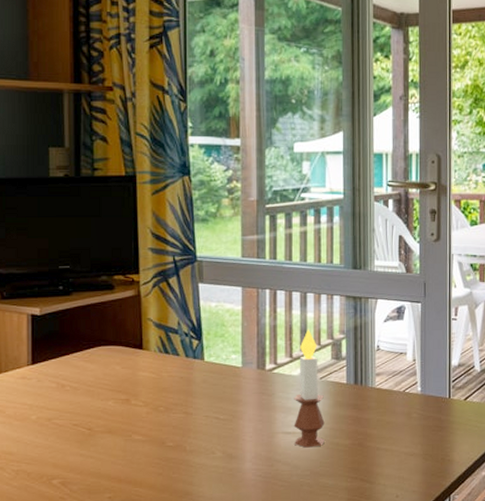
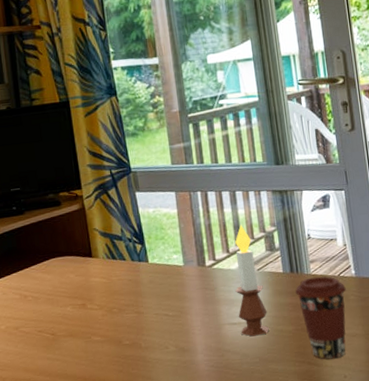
coffee cup: none [357,390,409,477] -> present [295,276,346,359]

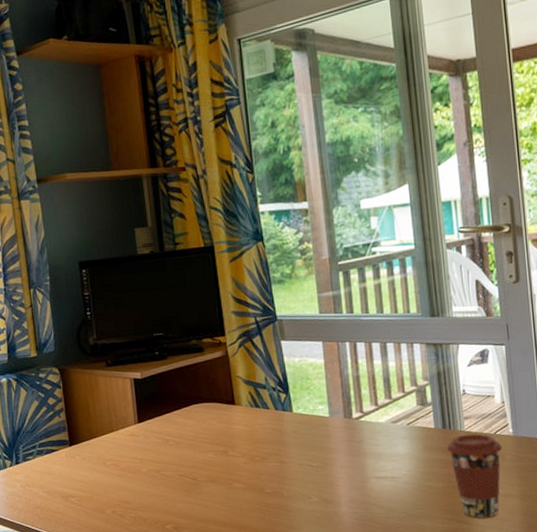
candle: present [235,225,269,337] -> none [383,377,418,491]

